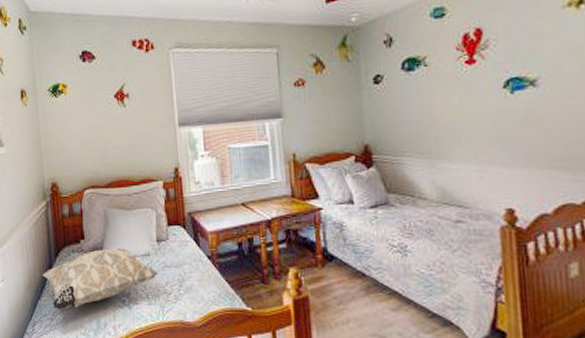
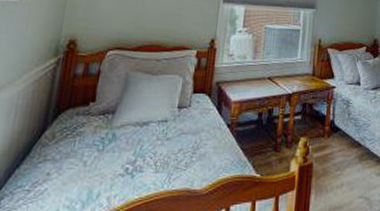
decorative pillow: present [42,248,158,310] -> none [30,113,172,180]

